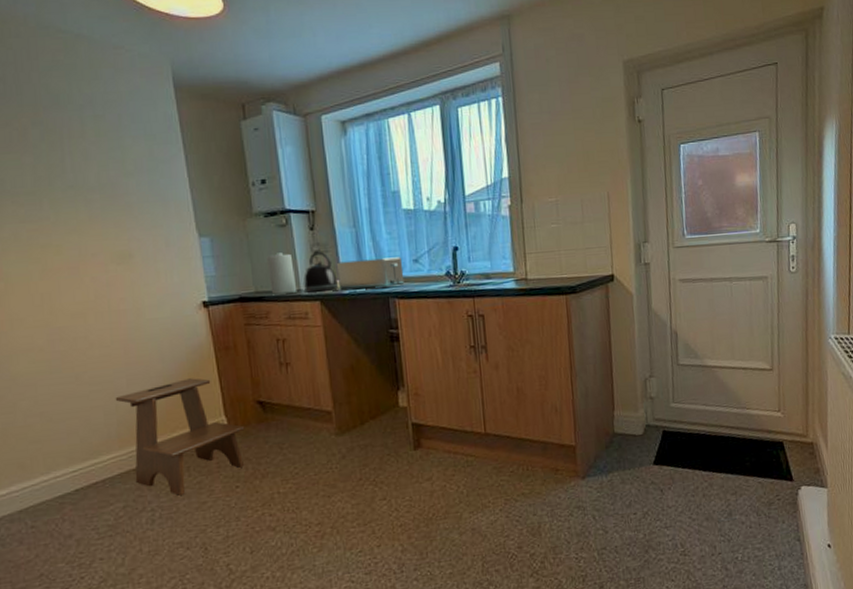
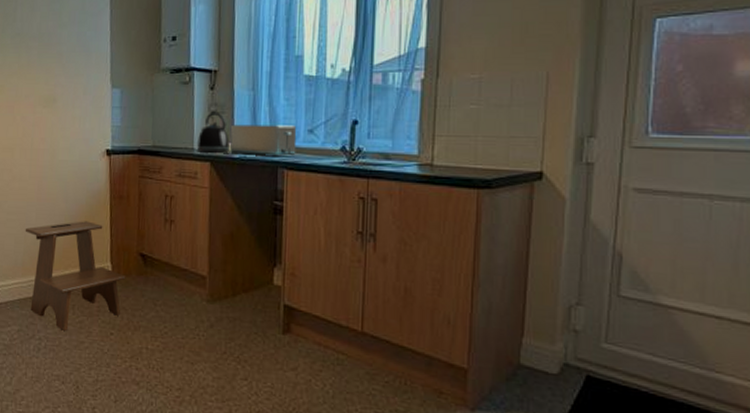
paper towel holder: present [267,252,297,294] -> none [166,110,191,151]

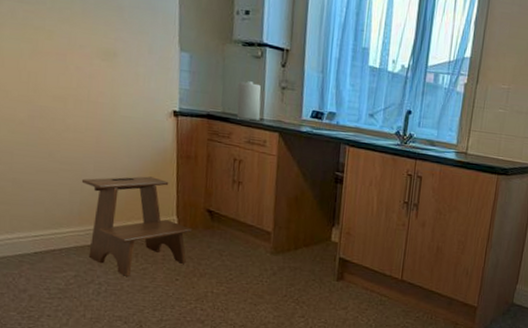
paper towel holder: none [166,110,191,151] -> present [236,81,261,120]
kettle: present [197,111,231,153] -> none [267,87,299,126]
toaster: present [230,124,297,157] -> none [298,101,359,135]

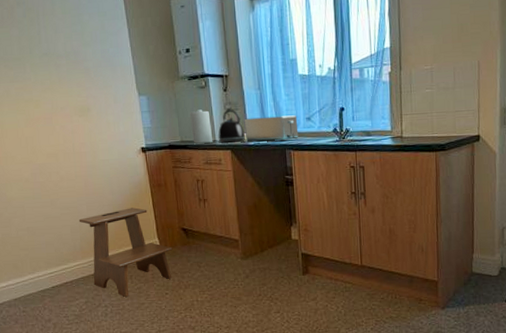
kettle: none [267,87,299,126] -> present [218,109,246,143]
toaster: none [298,101,359,135] -> present [244,115,299,142]

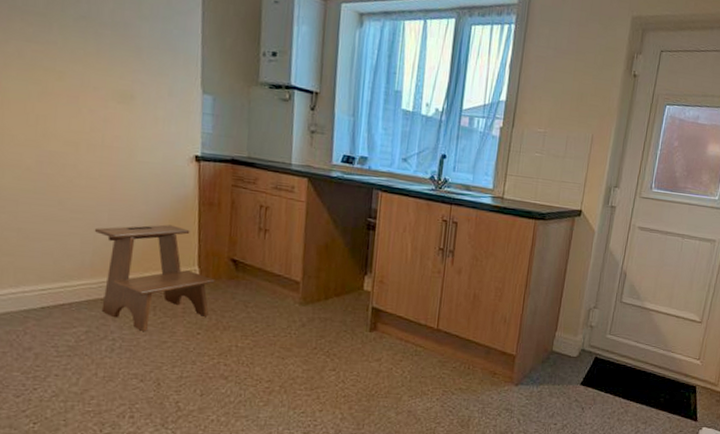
paper towel holder: present [190,109,213,143] -> none [263,124,289,165]
kettle: present [218,109,246,143] -> none [295,131,329,171]
toaster: present [244,115,299,142] -> none [328,145,392,180]

